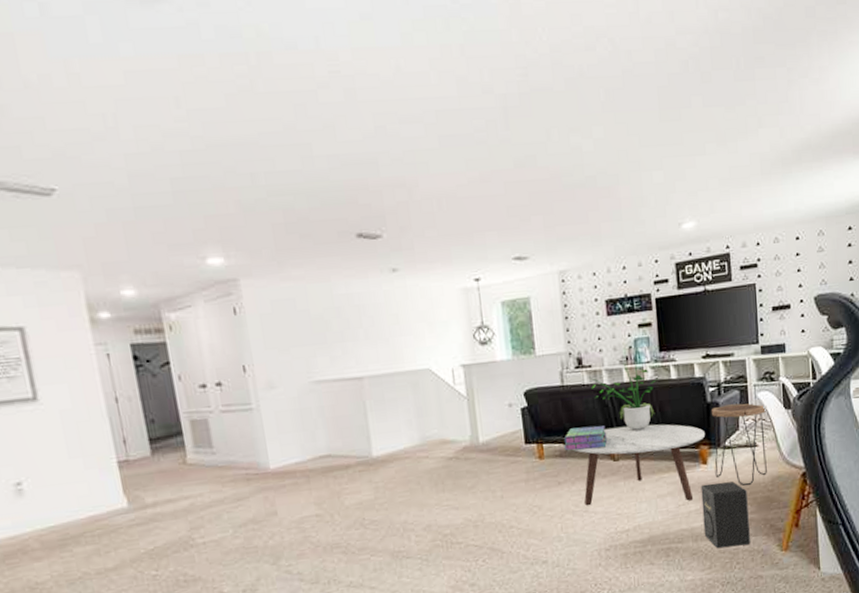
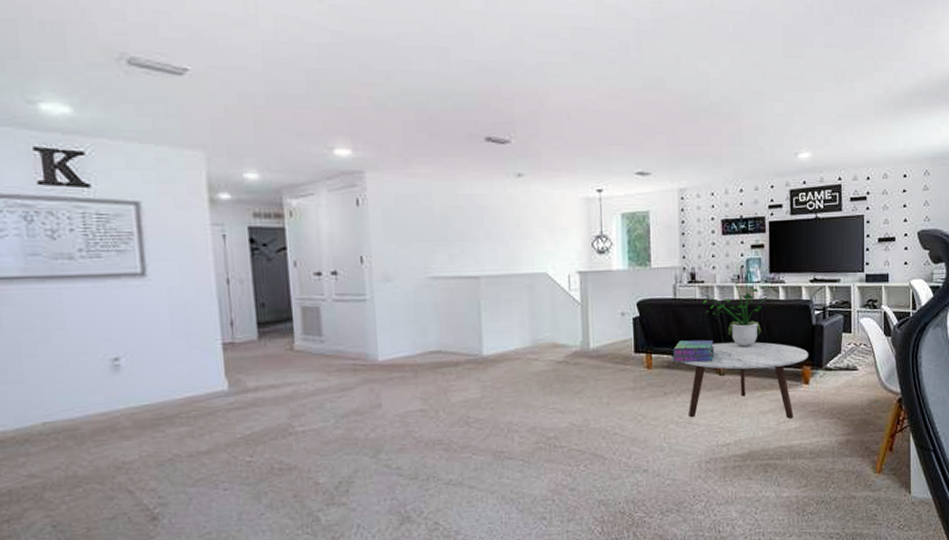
speaker: present [701,482,750,548] -> none [801,402,846,467]
side table: present [712,403,767,486] -> none [816,327,868,407]

